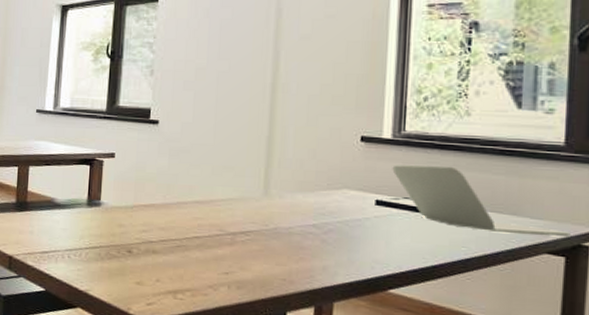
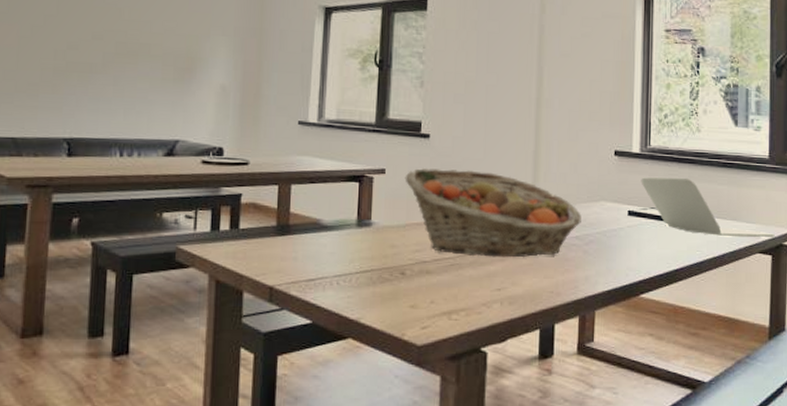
fruit basket: none [133,153,320,244] -> present [405,168,581,258]

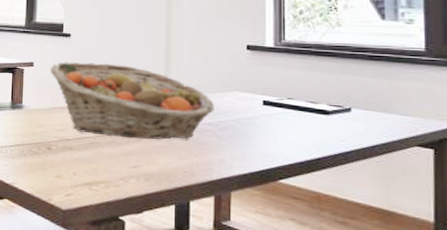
laptop: present [641,177,775,238] -> none [276,70,437,131]

